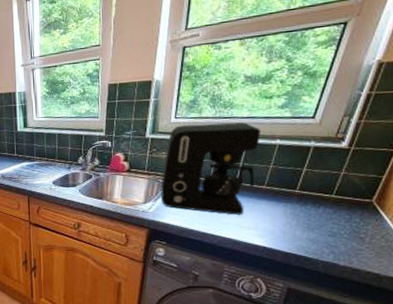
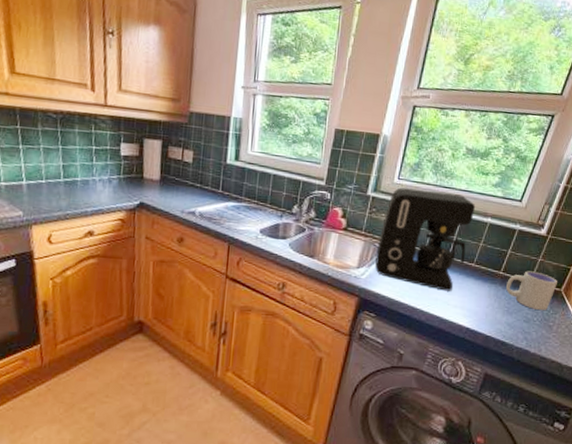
cup: none [305,185,367,224] -> present [506,271,557,311]

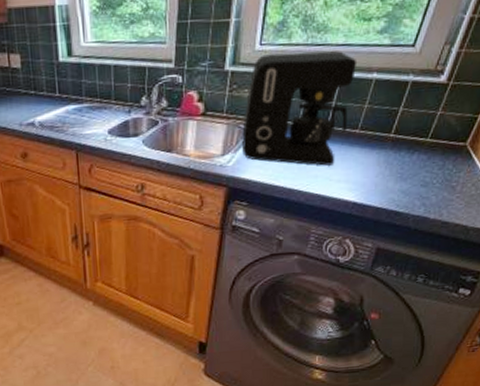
cup: present [506,271,557,311] -> none [399,127,461,172]

